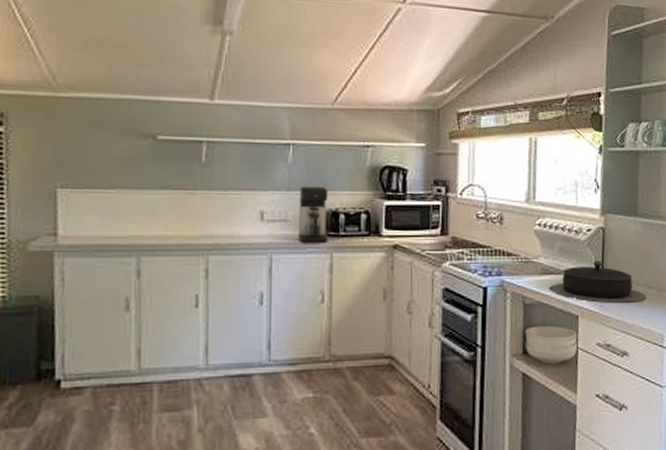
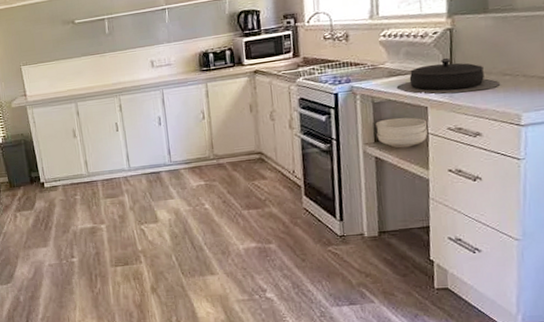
coffee maker: present [297,186,328,244] -> none [177,35,203,79]

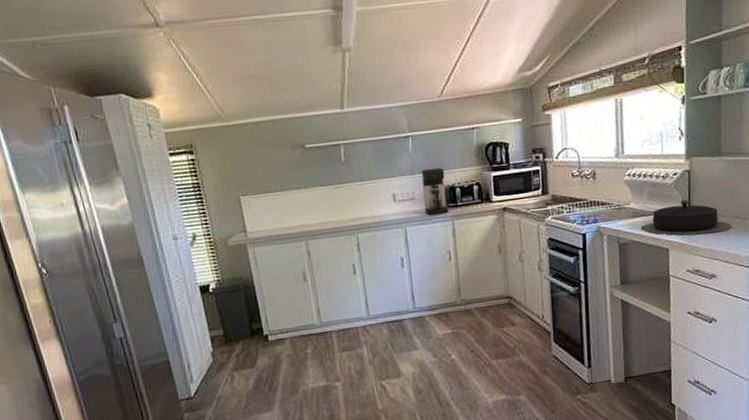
coffee maker: none [177,35,203,79] -> present [421,167,449,216]
bowl: present [375,117,428,148] -> none [621,259,669,291]

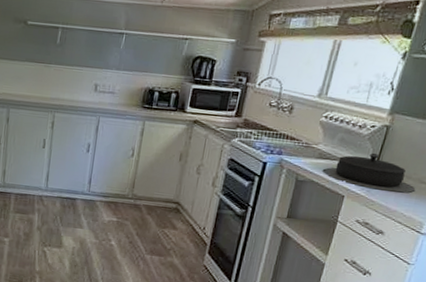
coffee maker: present [421,167,449,216] -> none [120,67,149,114]

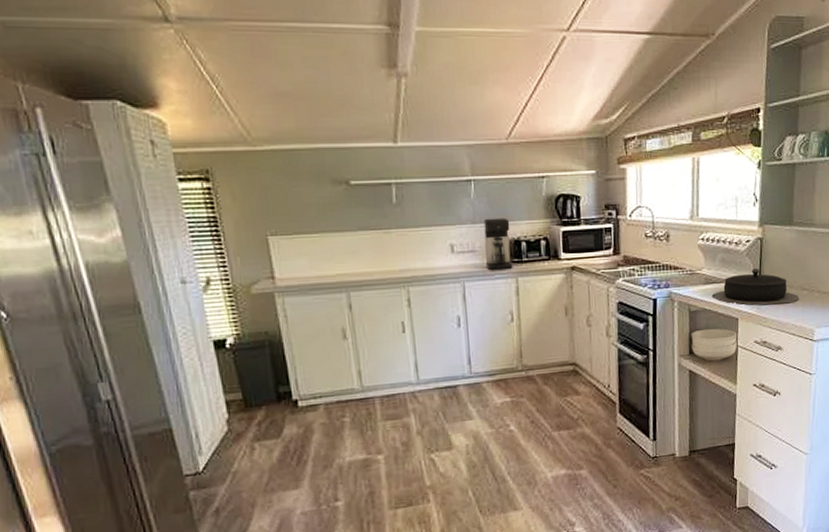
coffee maker: none [120,67,149,114] -> present [483,217,513,271]
bowl: none [290,198,340,231] -> present [691,328,738,361]

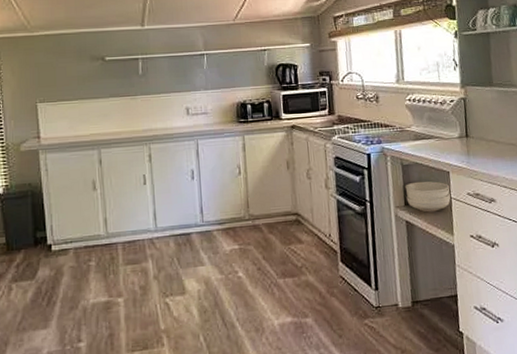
coffee maker: present [483,217,513,271] -> none [214,84,240,130]
cooking pot: present [711,269,800,306] -> none [422,126,507,160]

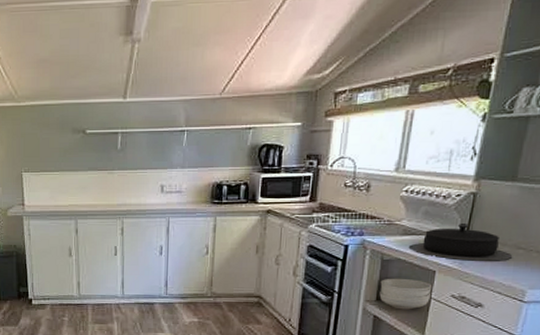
cooking pot: none [422,126,507,160] -> present [408,224,513,261]

